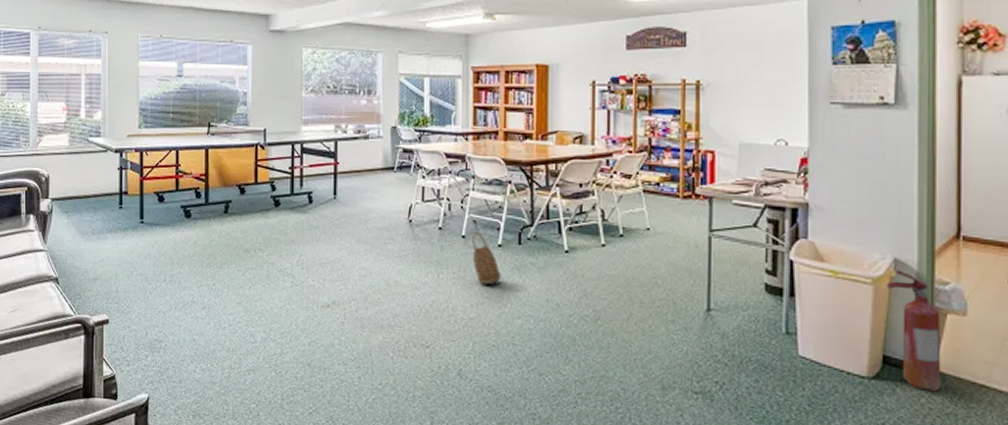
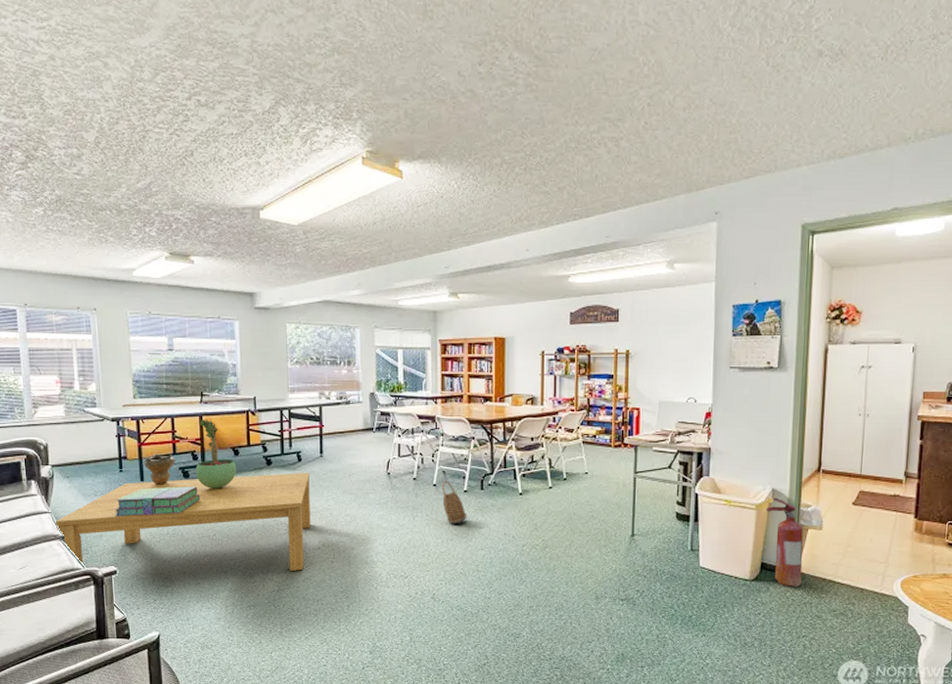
coffee table: none [50,215,322,332] -> present [55,472,311,571]
stack of books: none [111,227,202,259] -> present [115,486,201,517]
decorative bowl: none [145,190,178,225] -> present [144,453,176,485]
potted plant: none [198,152,242,231] -> present [195,419,237,489]

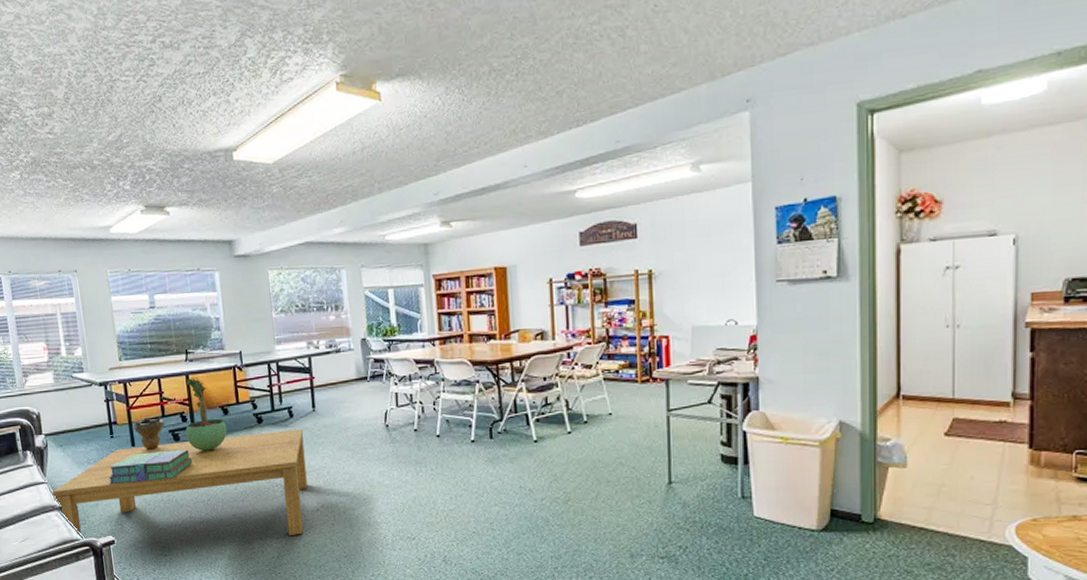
basket: present [441,481,467,524] -> none [445,430,477,479]
fire extinguisher: present [766,497,803,587] -> none [833,431,884,537]

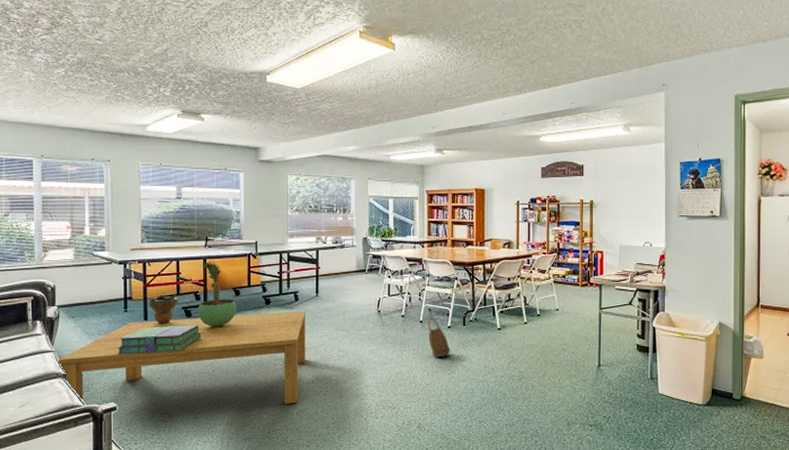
basket: none [445,430,477,479] -> present [427,317,451,358]

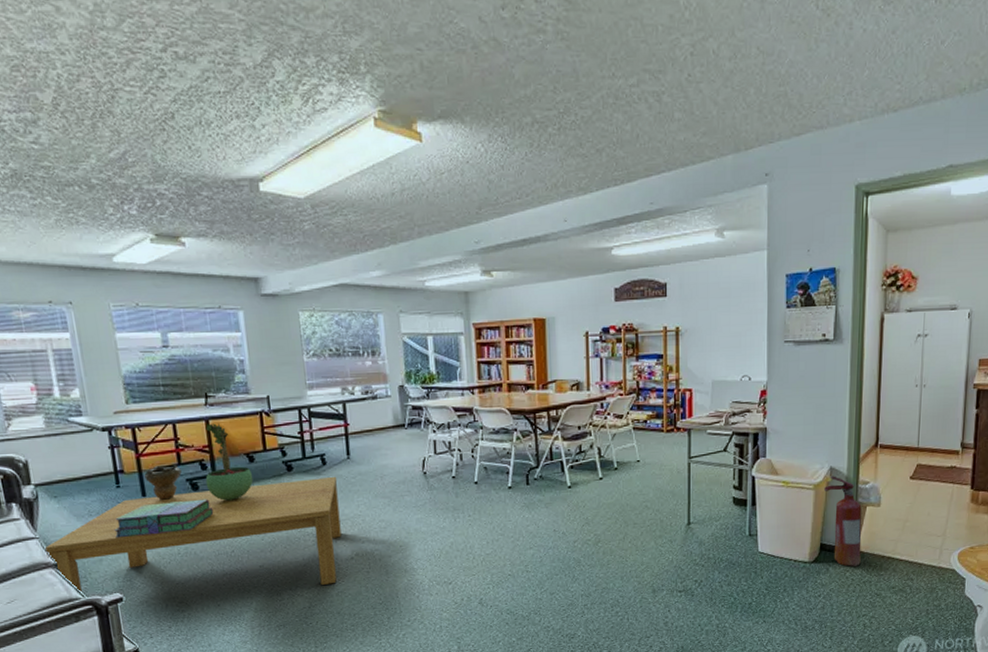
basket: present [427,317,451,358] -> none [483,477,513,524]
fire extinguisher: none [715,330,748,411] -> present [824,476,862,567]

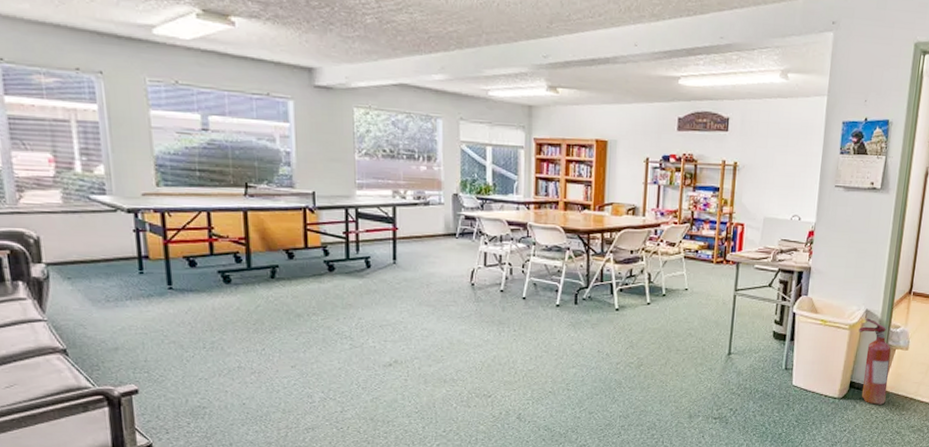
coffee table: present [44,476,342,591] -> none [52,280,381,390]
stack of books: present [114,499,214,538] -> none [134,293,246,327]
decorative bowl: present [144,464,182,500] -> none [172,254,213,291]
potted plant: present [205,423,254,501] -> none [239,215,291,297]

